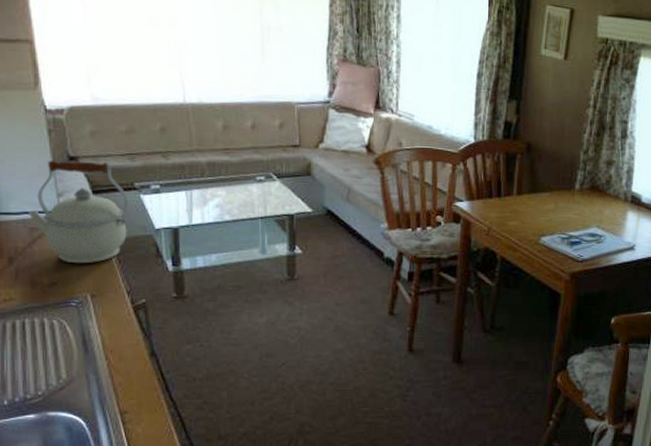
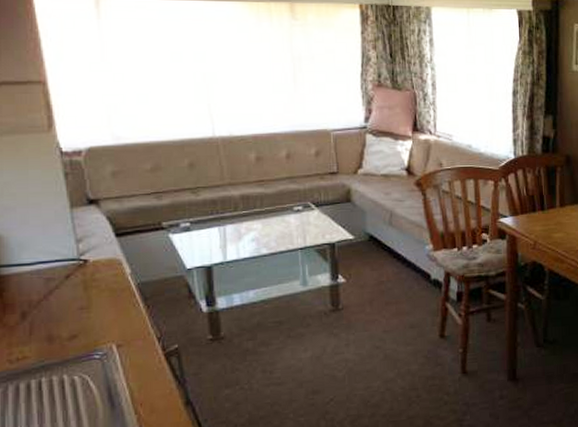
kettle: present [28,160,129,264] -> none [43,202,156,313]

